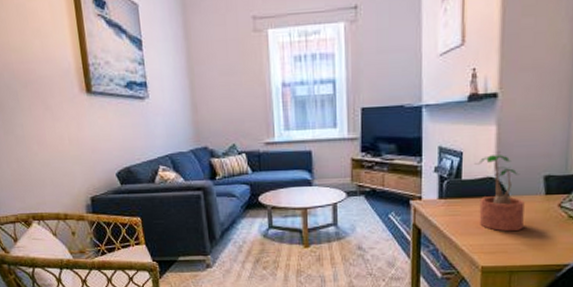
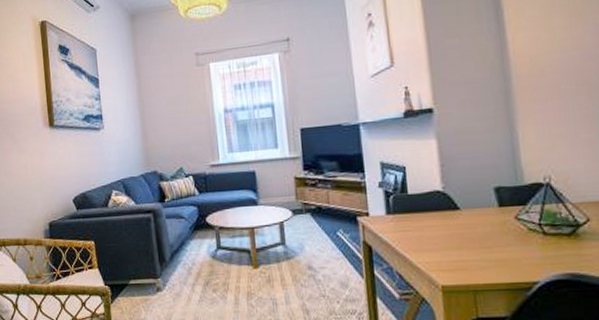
potted plant: present [475,155,525,232] -> none [419,168,481,247]

